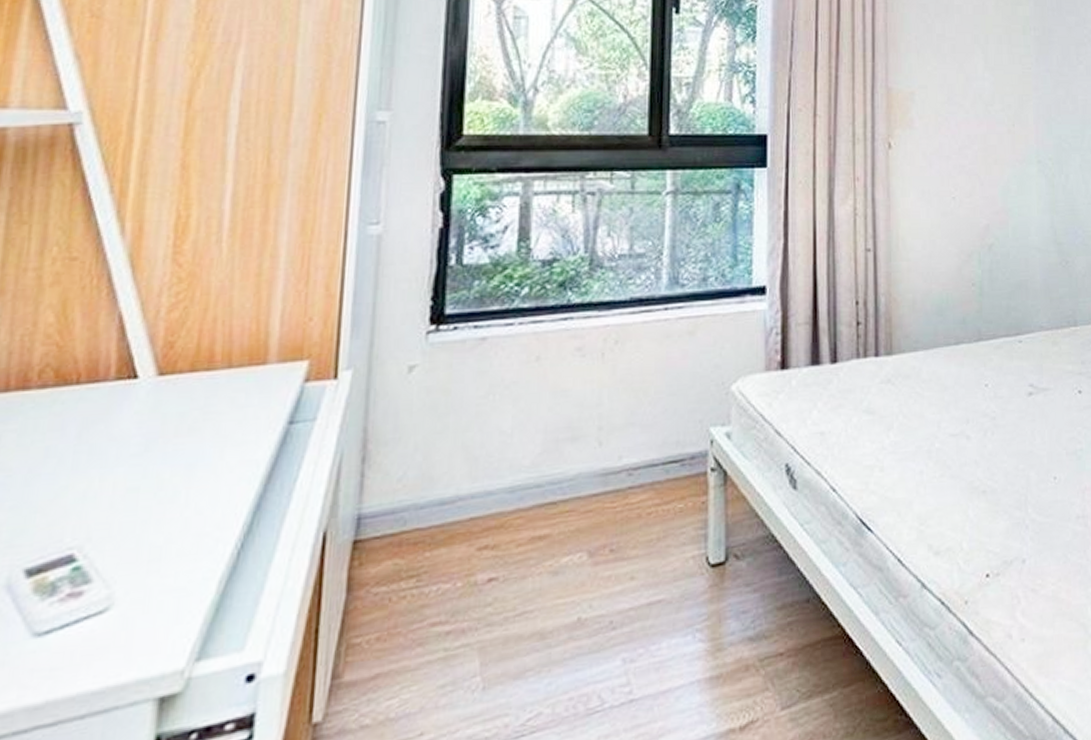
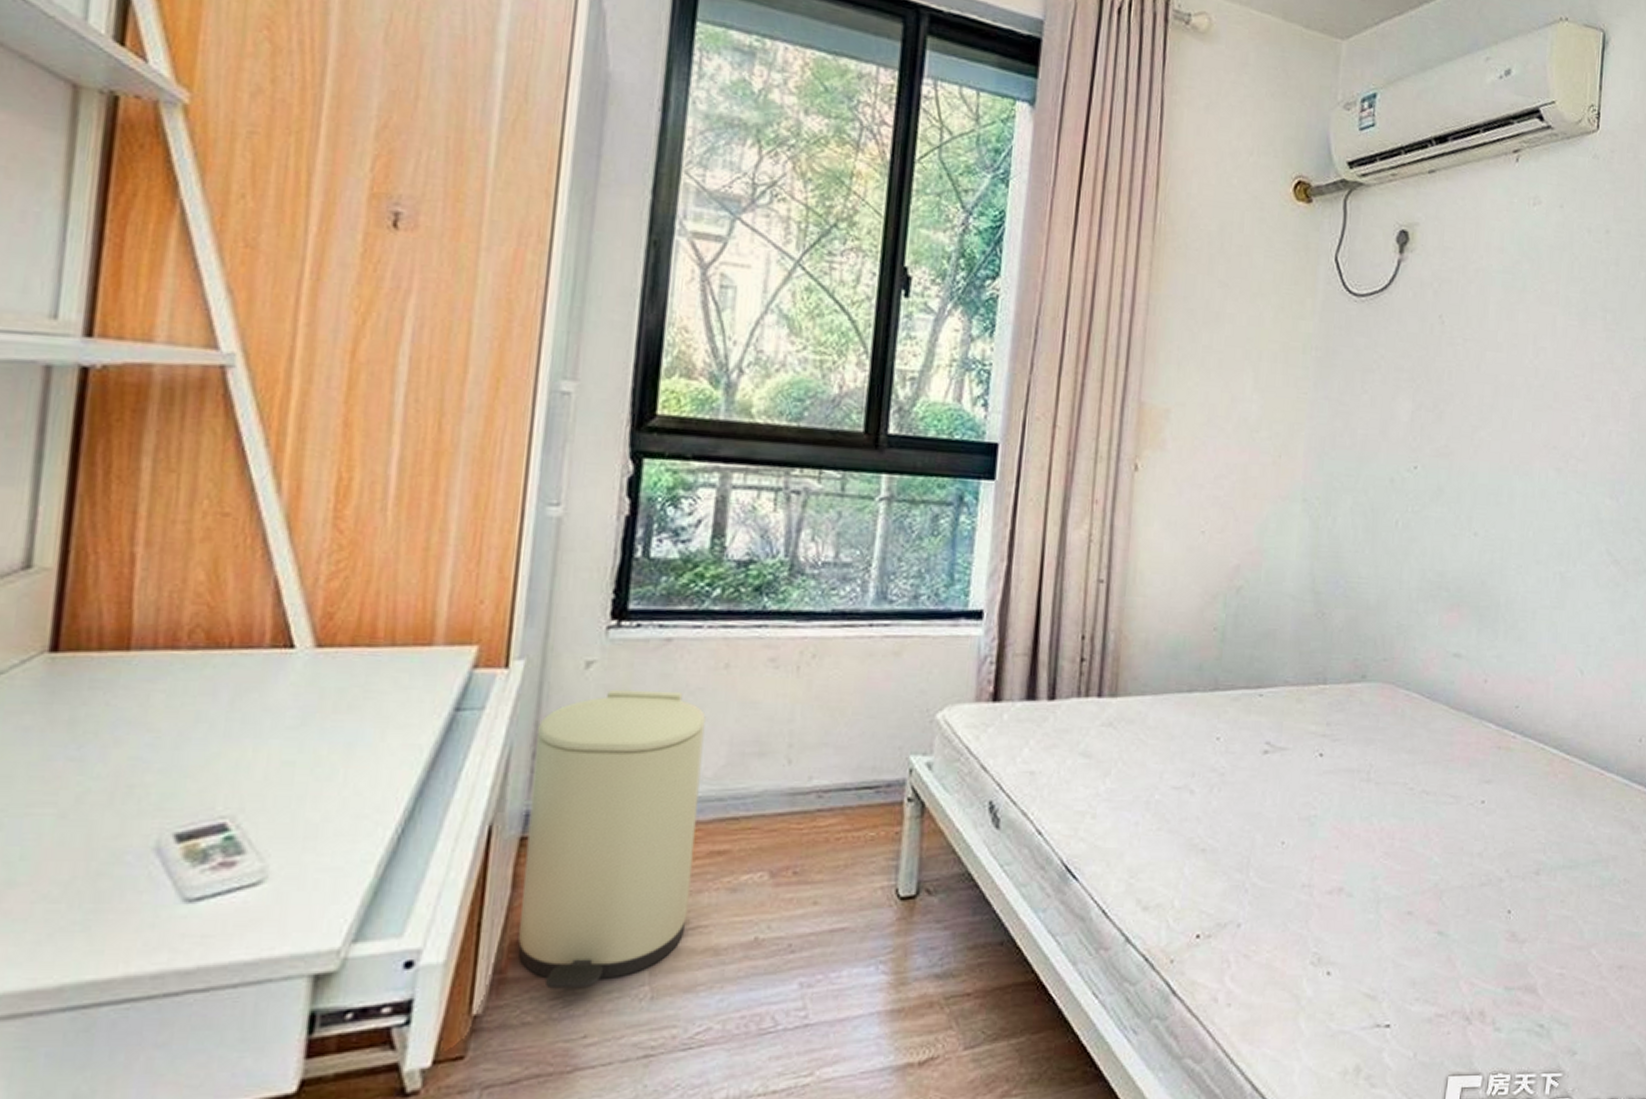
pedal bin: none [353,386,521,689] -> present [517,689,706,989]

